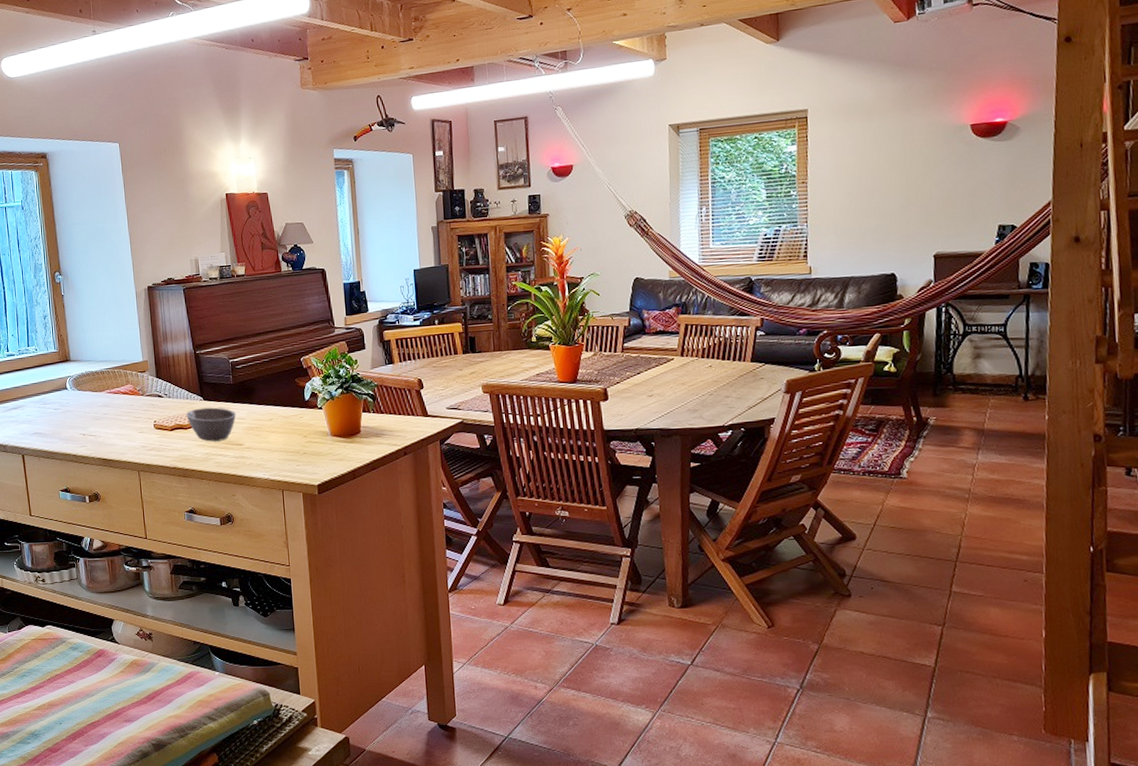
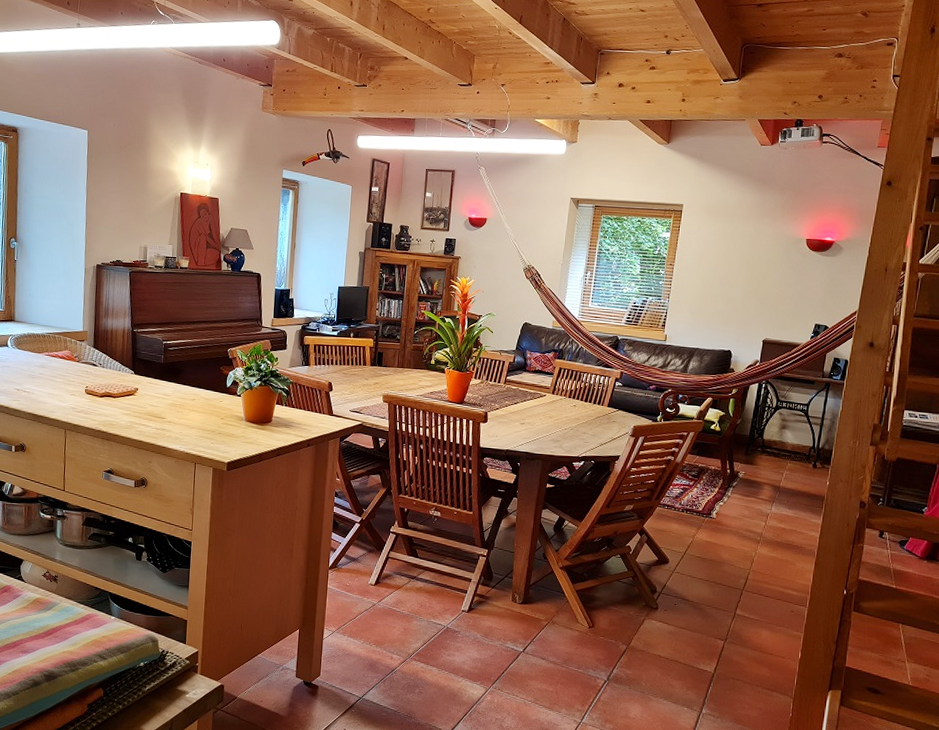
bowl: present [186,407,237,442] -> none [116,380,163,413]

